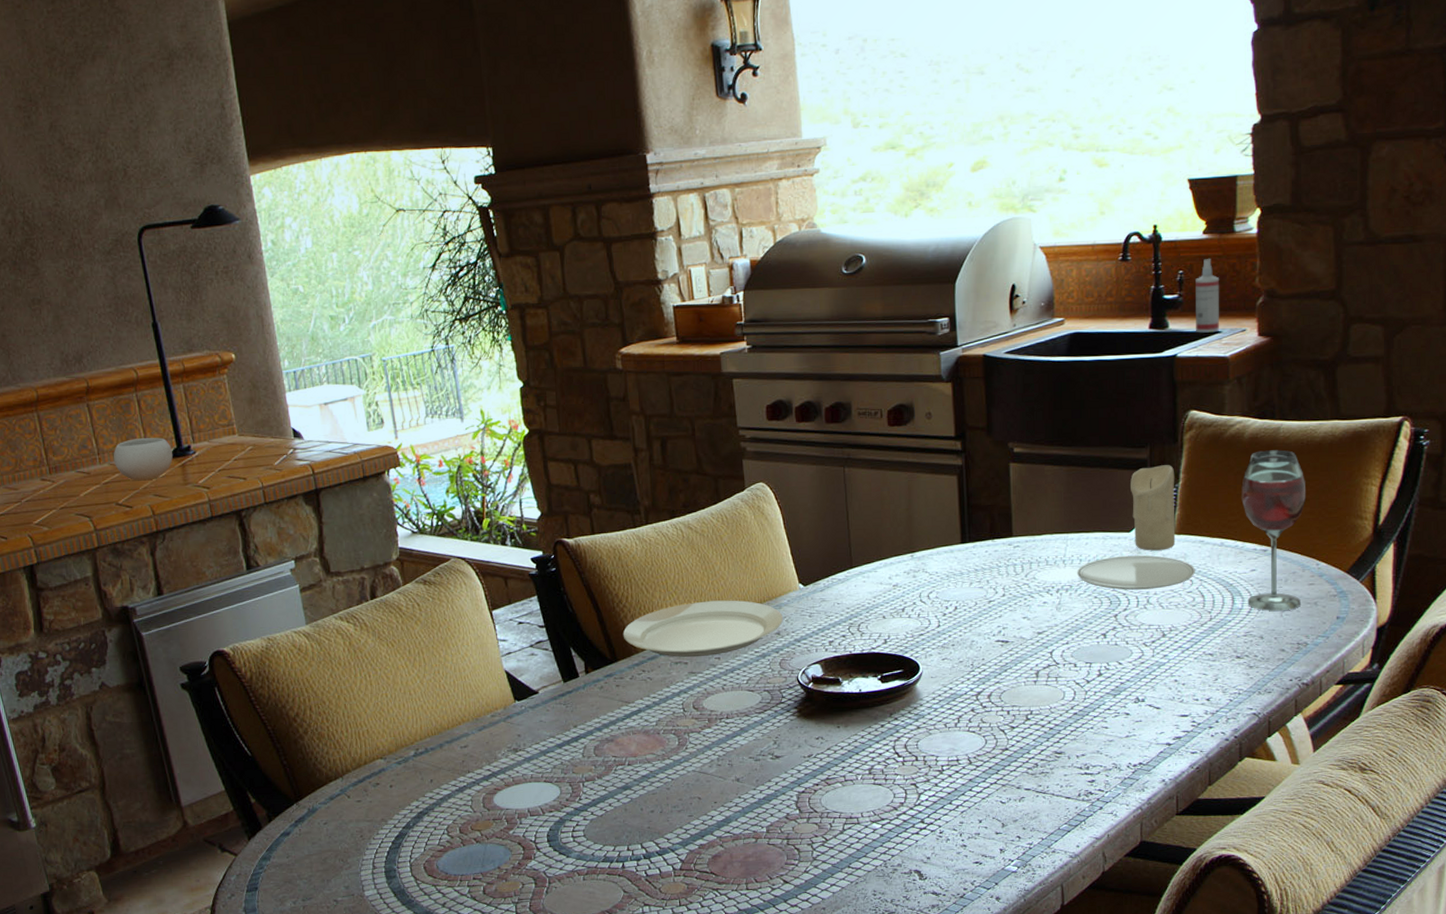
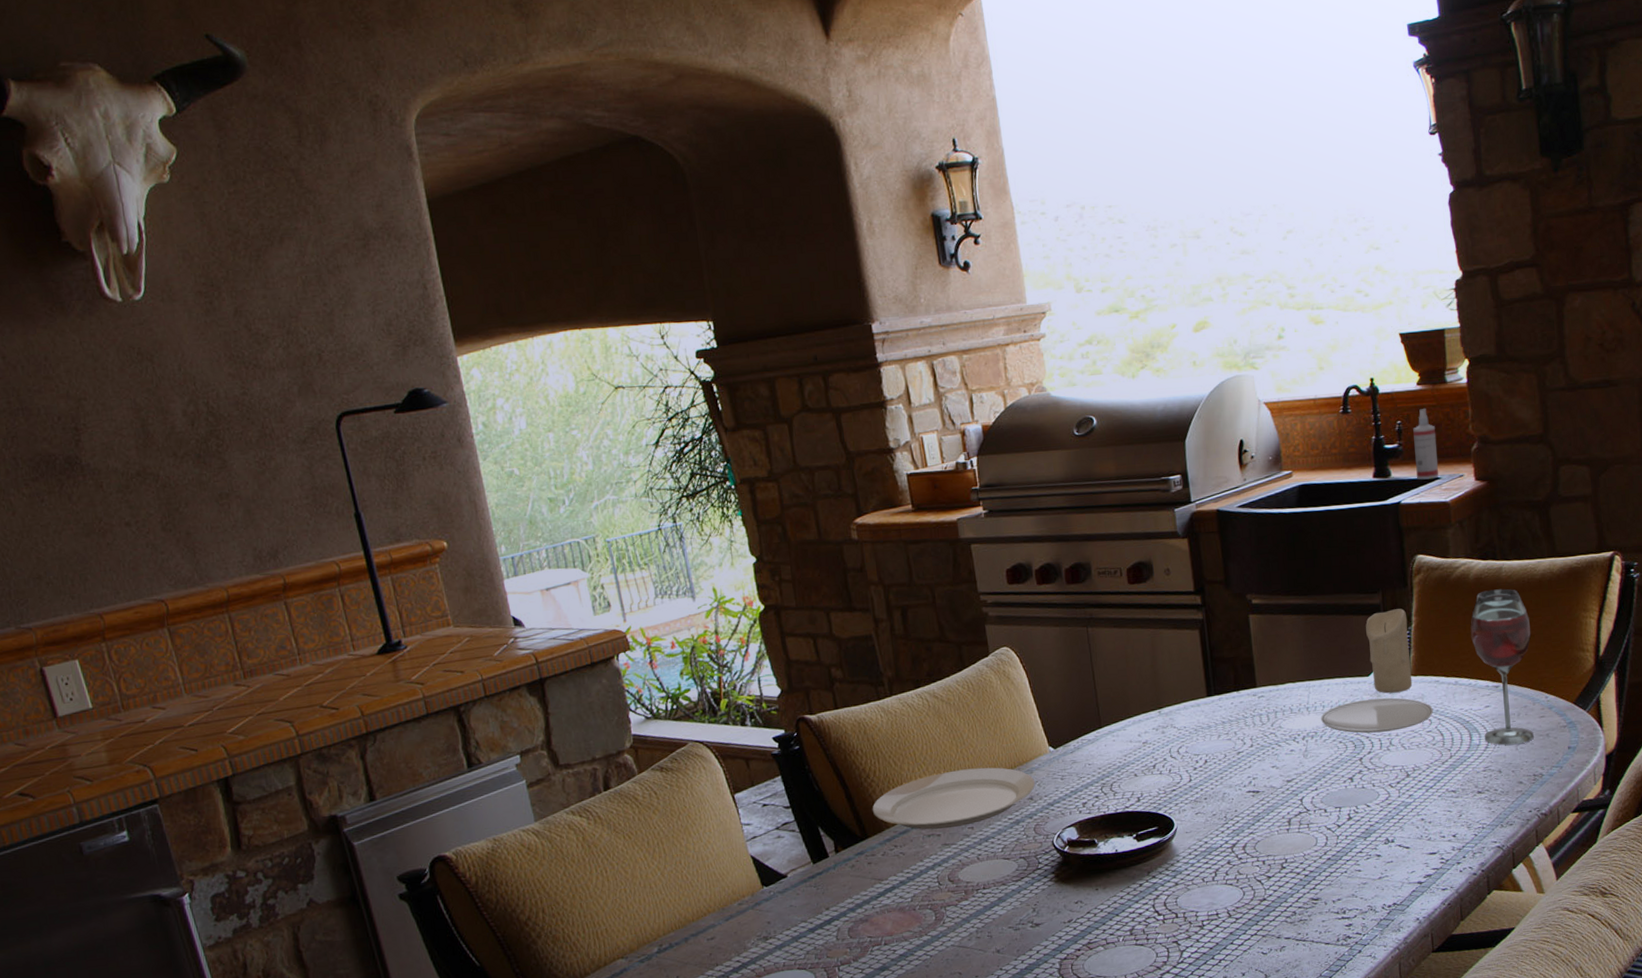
ceramic bowl: present [113,438,173,481] -> none [315,633,382,681]

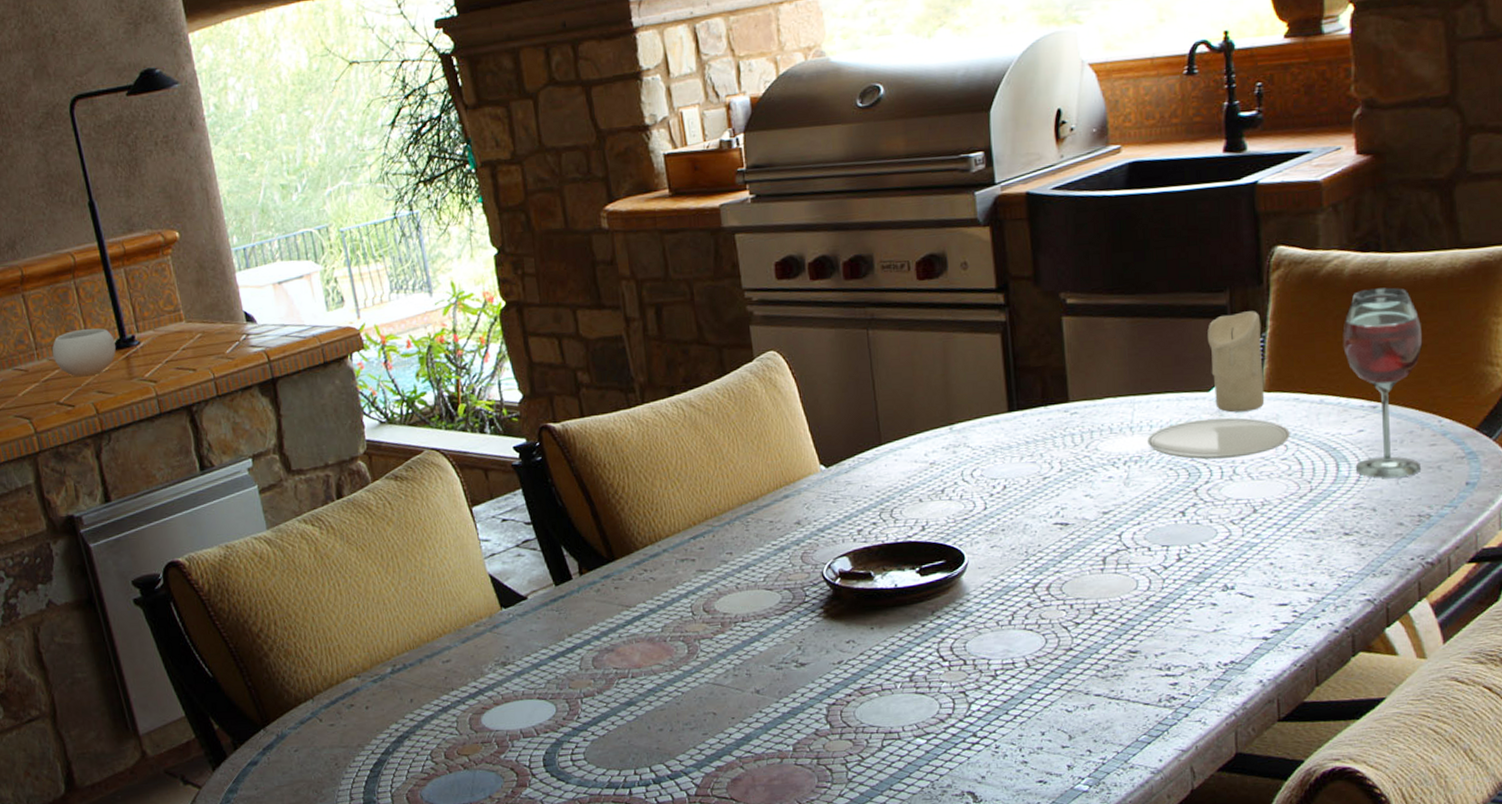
ceramic bowl: none [315,633,382,681] -> present [52,328,116,377]
plate: present [872,767,1036,830] -> none [620,486,804,554]
spray bottle: present [1413,409,1439,480] -> none [1277,67,1308,155]

